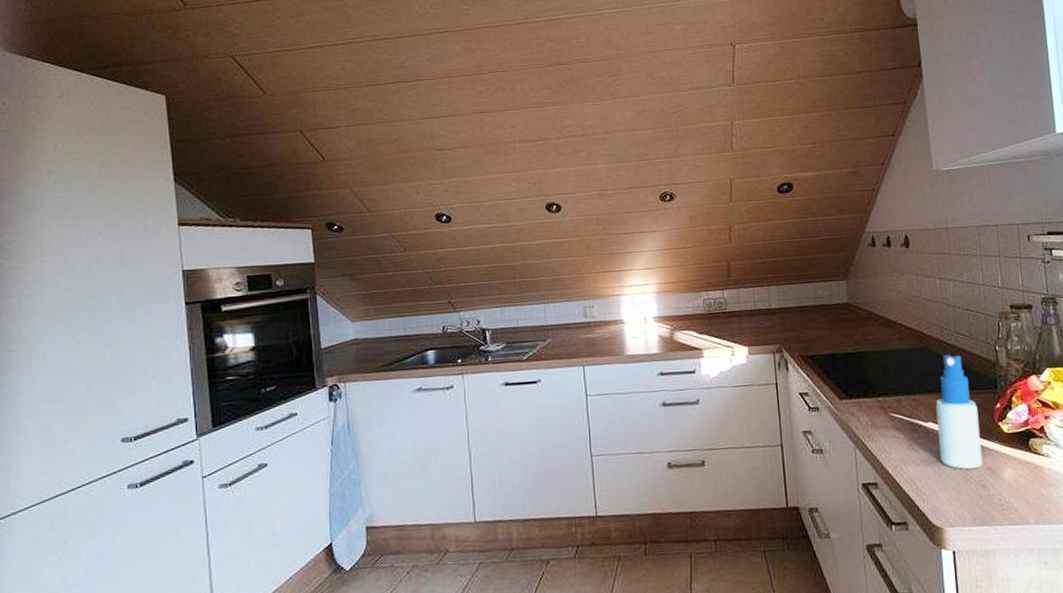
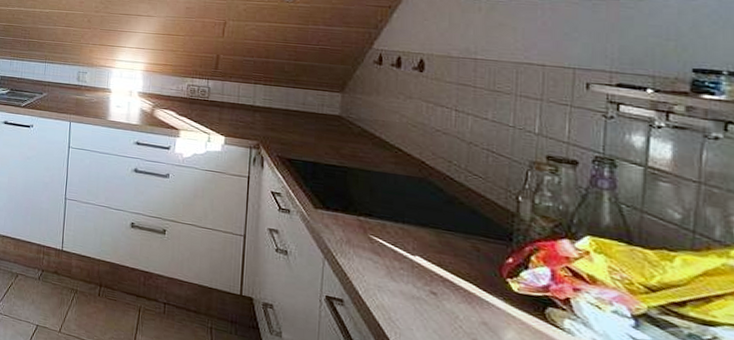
spray bottle: present [935,355,983,469] -> none [424,191,481,319]

